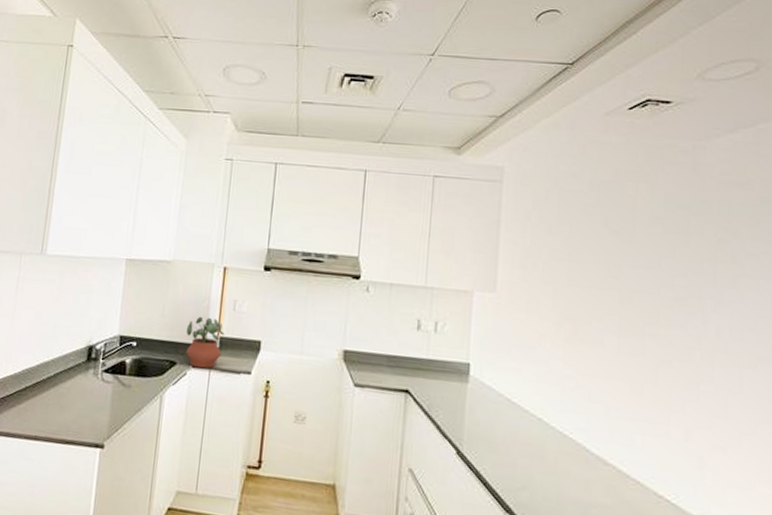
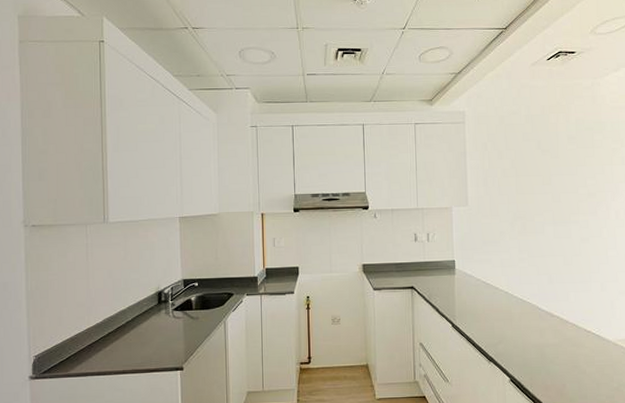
potted plant: present [186,316,224,369] -> none [238,254,269,295]

